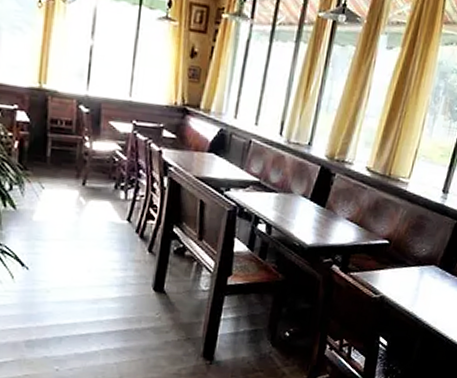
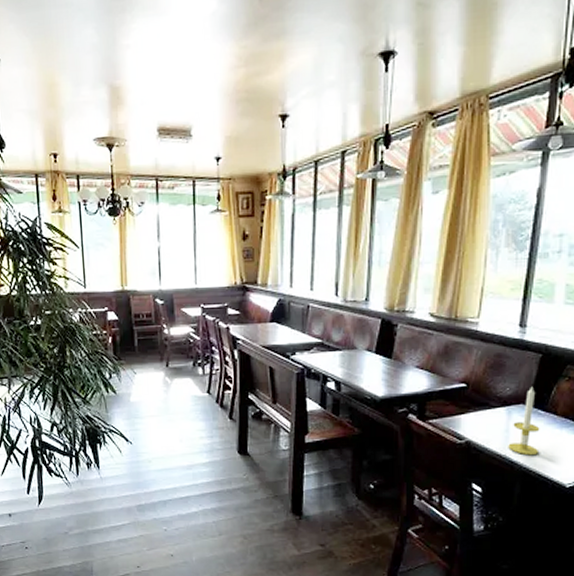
candle: none [416,250,447,314] -> present [508,386,540,456]

